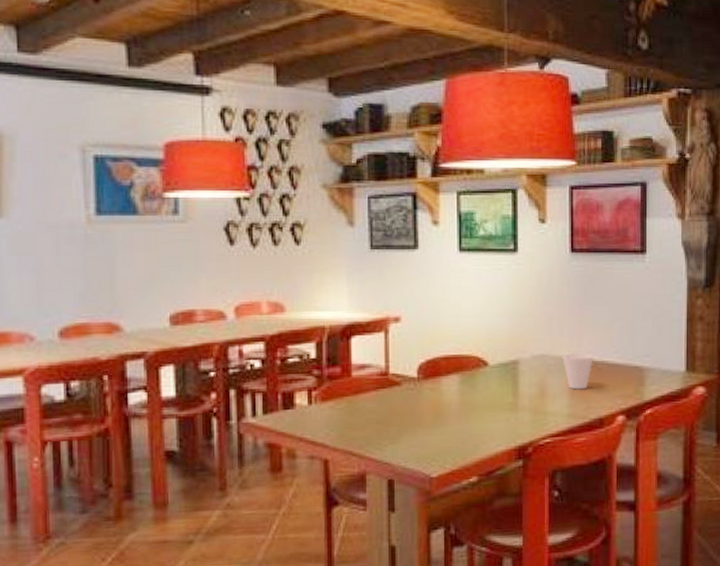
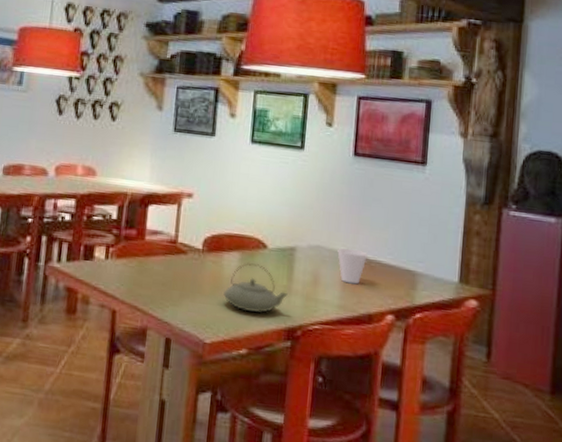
teapot: none [446,383,515,437] -> present [223,262,288,314]

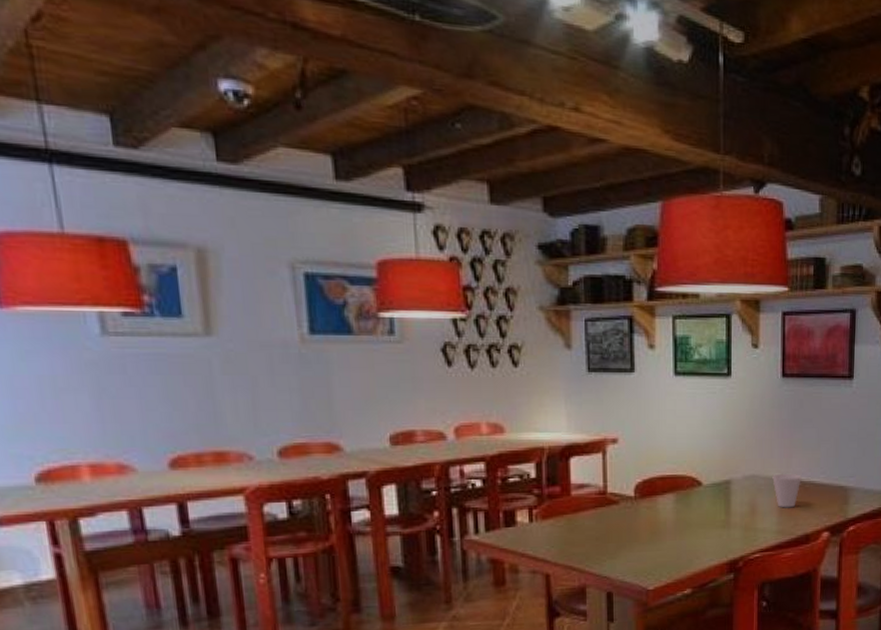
teapot: present [223,262,288,314] -> none [662,502,727,552]

